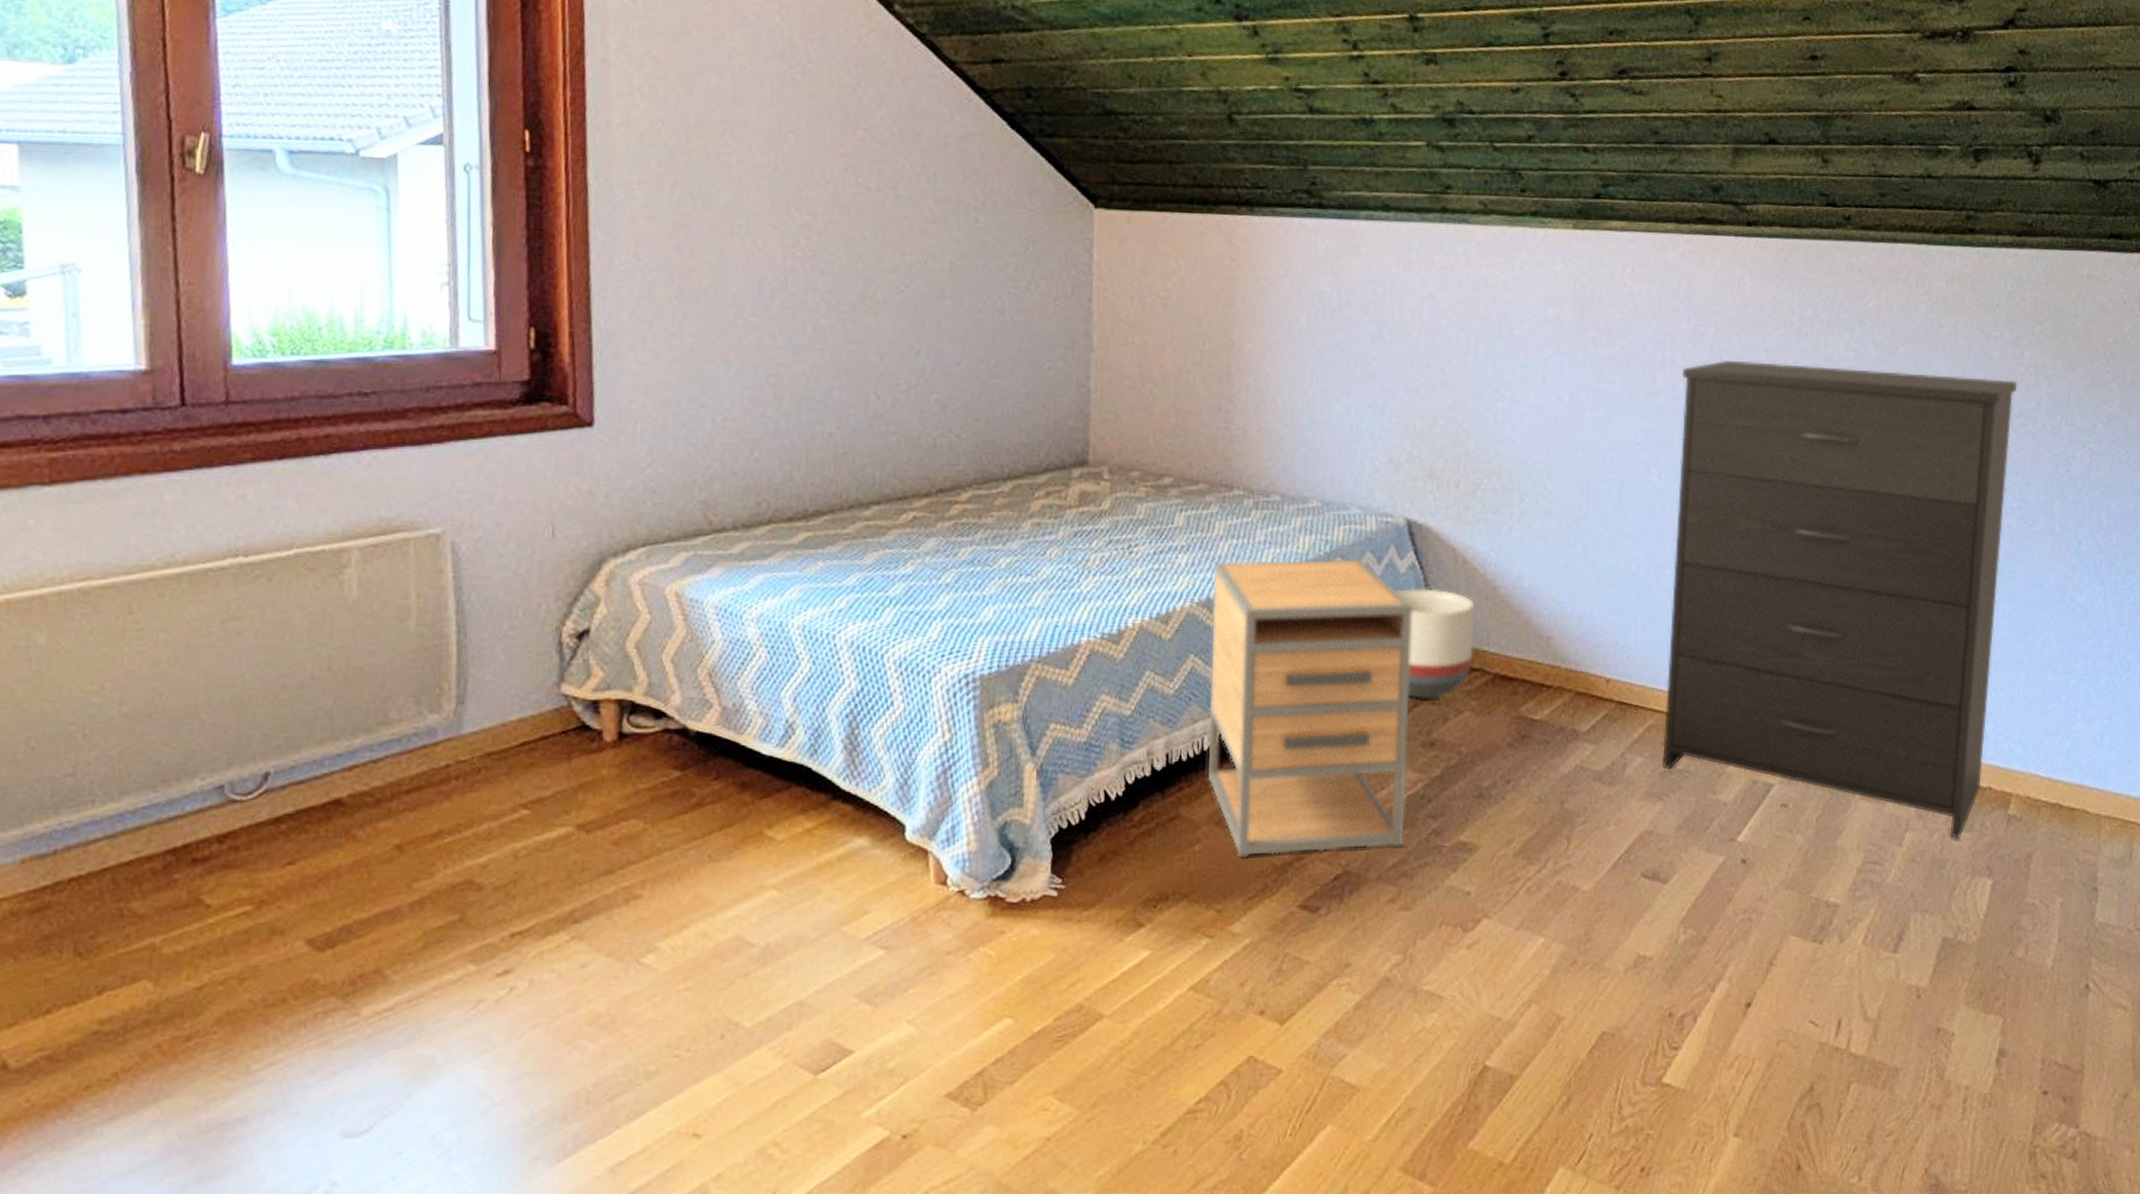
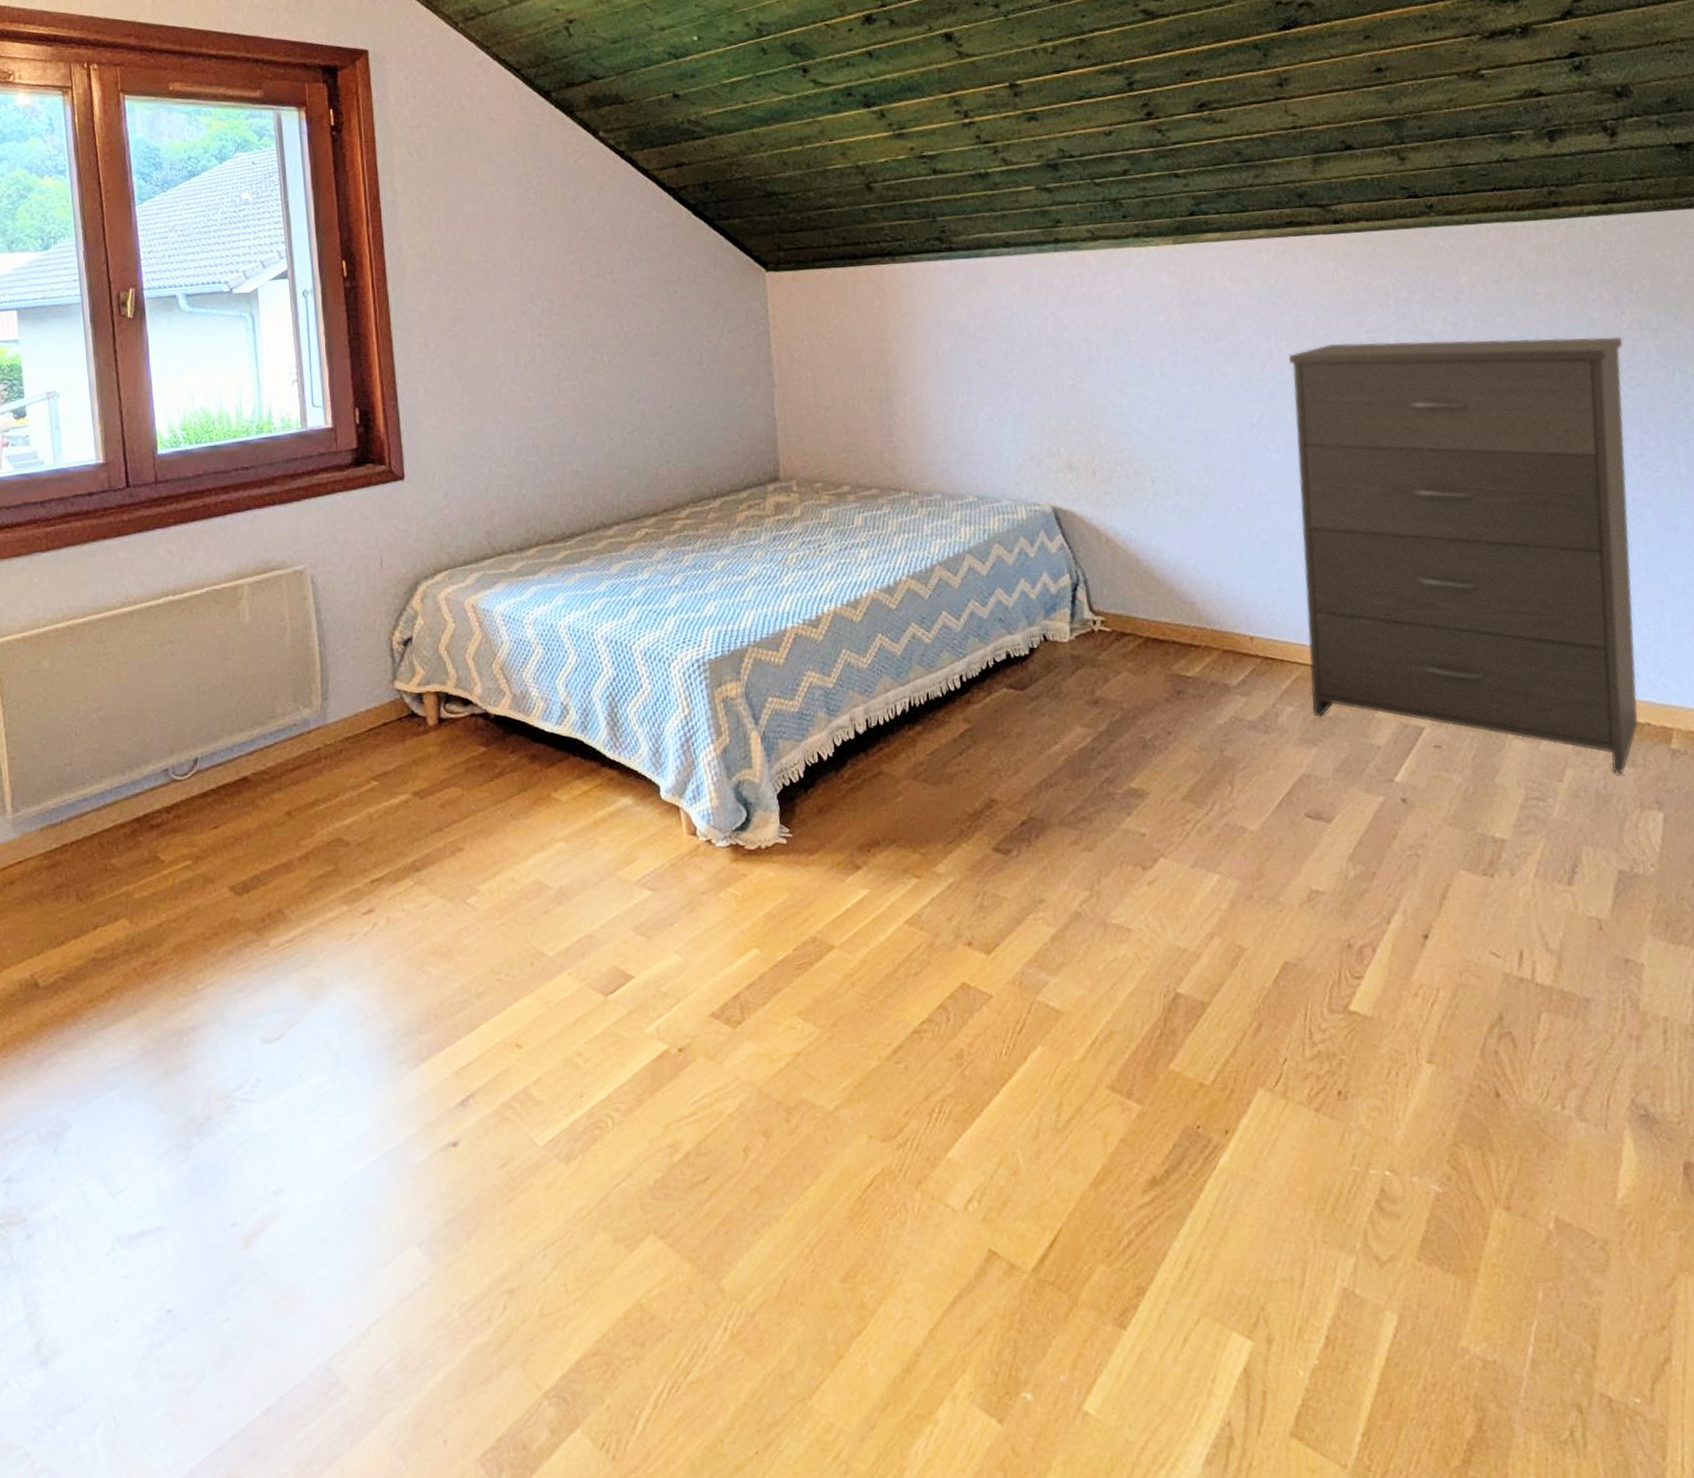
nightstand: present [1207,559,1412,859] -> none [891,544,1080,808]
planter: present [1396,588,1475,699] -> none [1049,565,1125,663]

